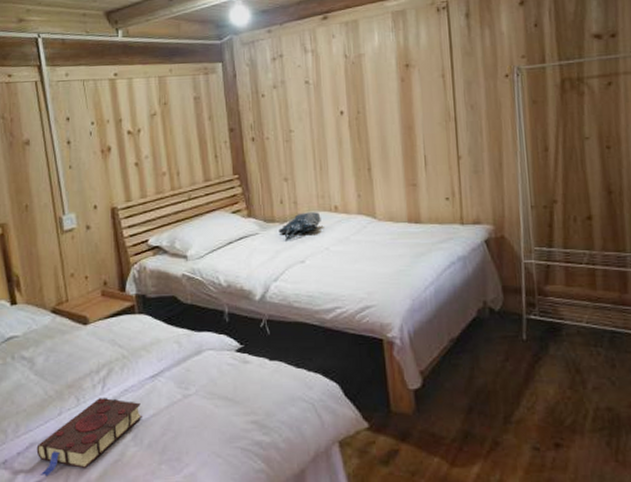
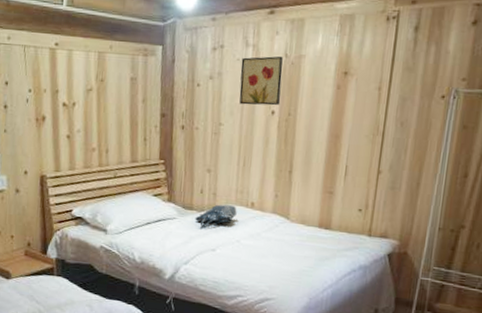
wall art: none [302,57,348,109] -> present [239,55,283,106]

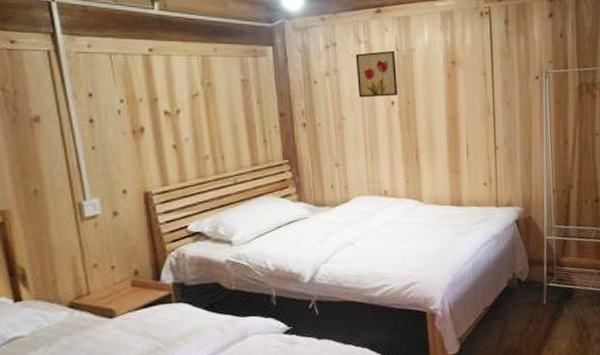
tote bag: present [195,204,237,229] -> none [329,195,371,224]

